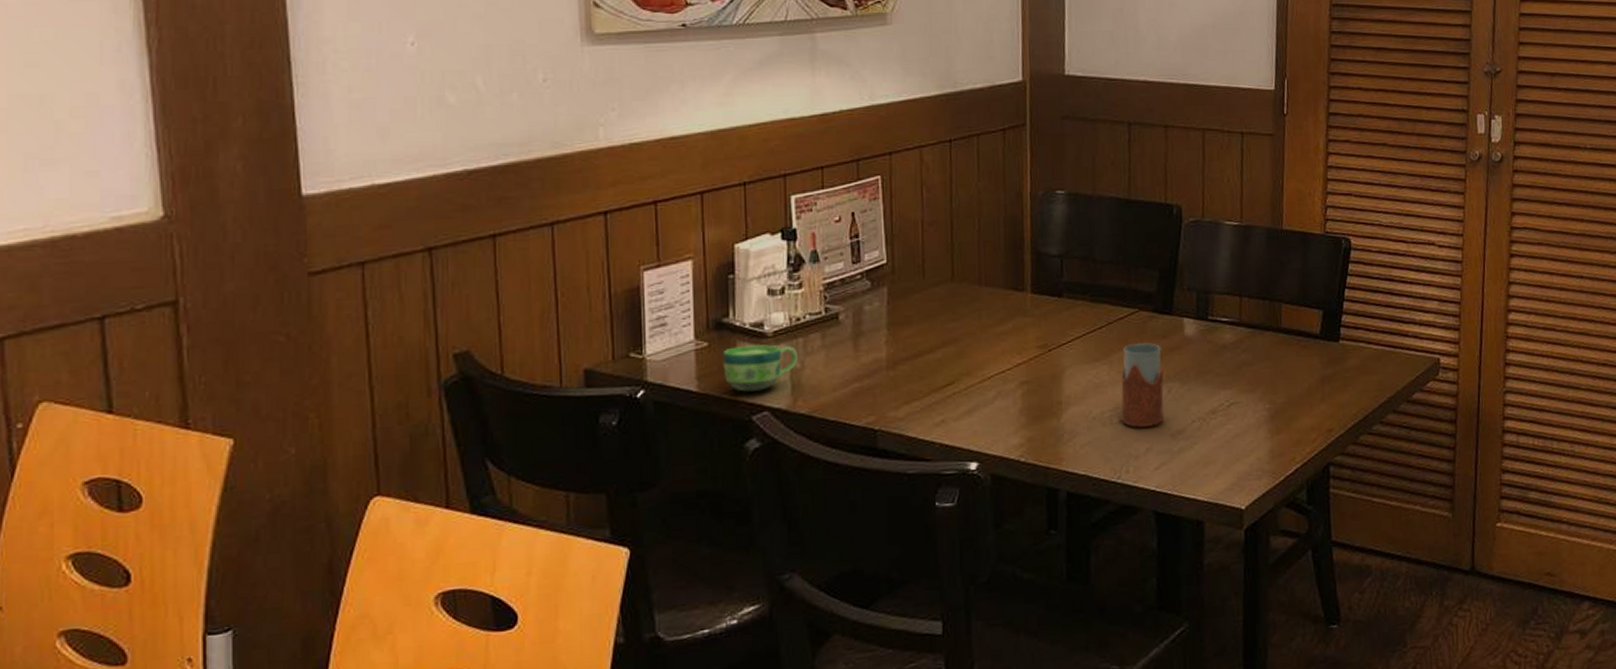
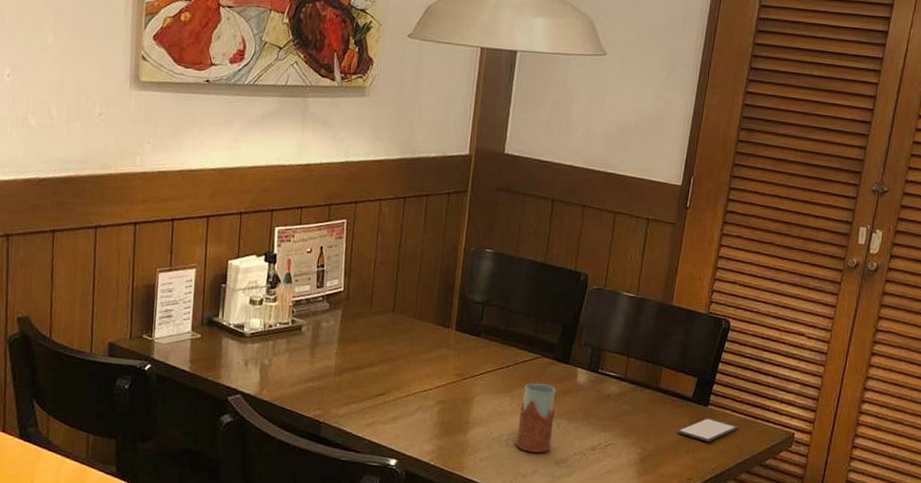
cup: present [722,344,799,392] -> none [210,341,268,378]
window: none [1308,354,1378,384] -> present [677,417,739,442]

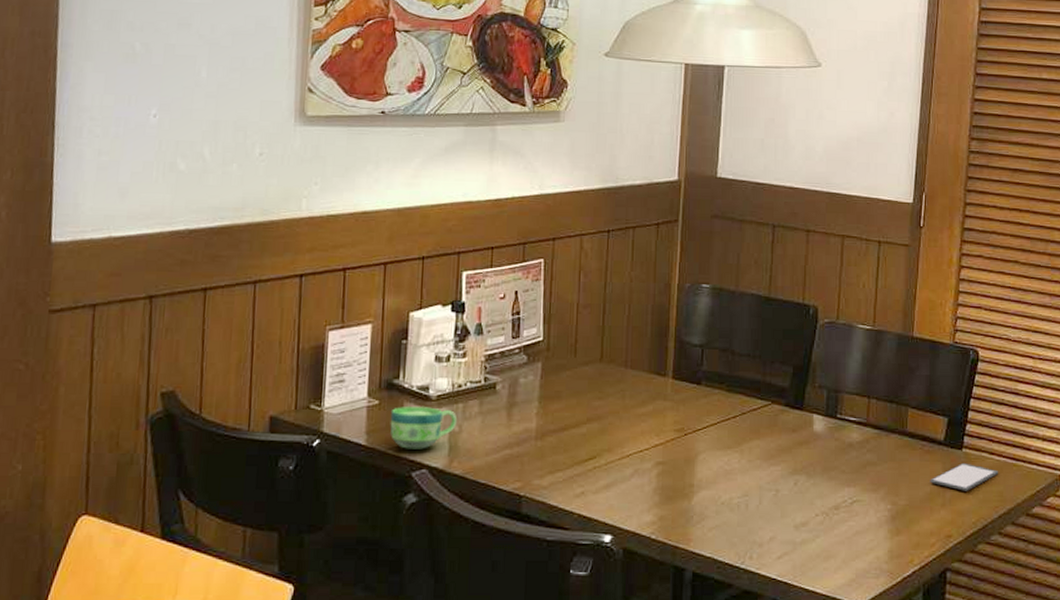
cup: none [210,341,268,378] -> present [390,407,458,449]
drinking glass: present [515,383,556,453] -> none [748,435,792,516]

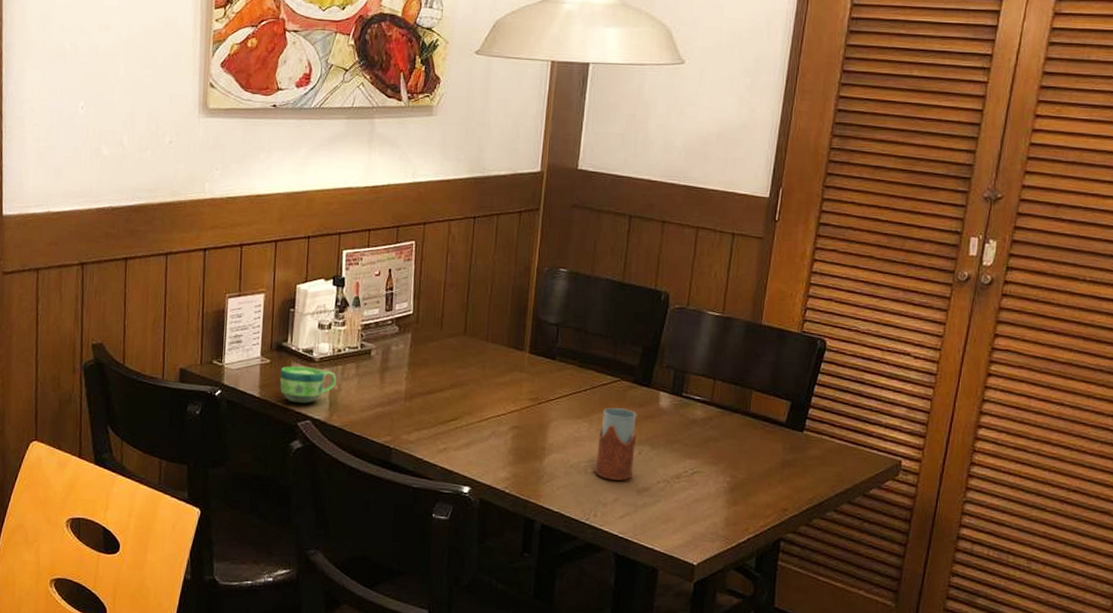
drinking glass: none [748,435,792,516] -> present [595,408,637,481]
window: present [930,462,999,491] -> none [769,443,839,470]

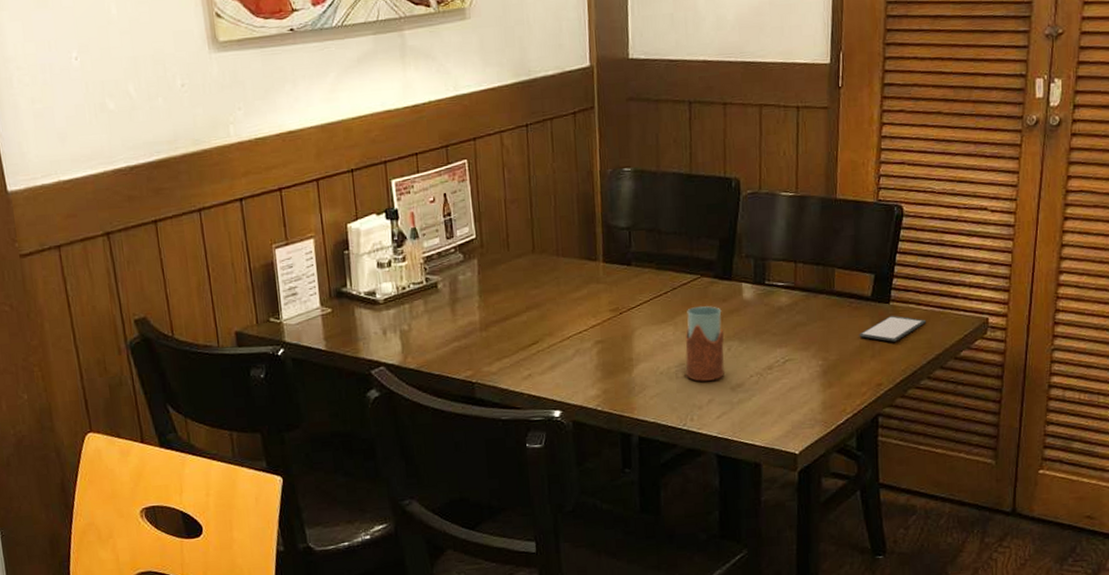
cup: present [279,366,337,403] -> none [343,310,406,350]
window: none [769,443,839,470] -> present [859,315,927,342]

